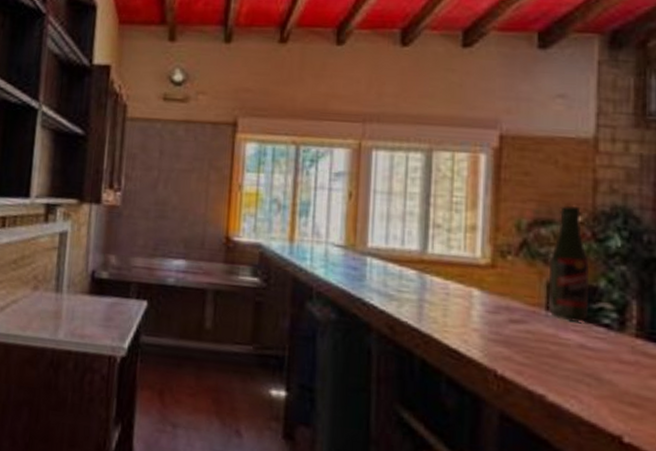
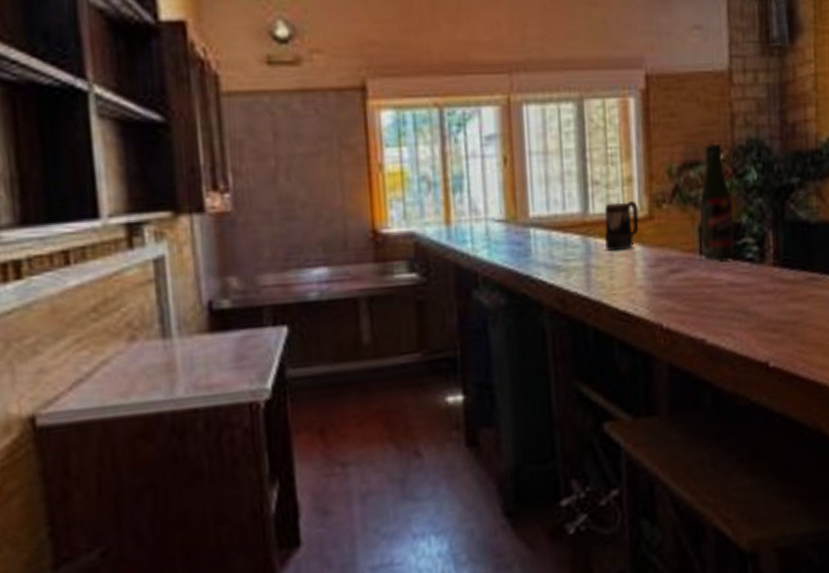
beer mug: none [441,247,480,293] -> present [604,201,639,251]

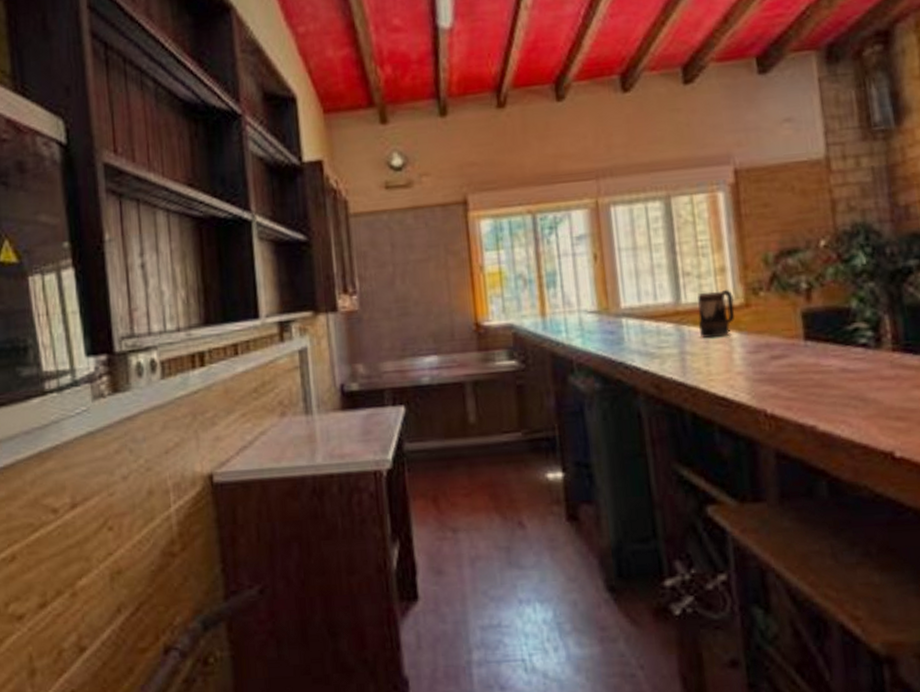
beer bottle: present [699,143,735,262] -> none [800,230,845,347]

